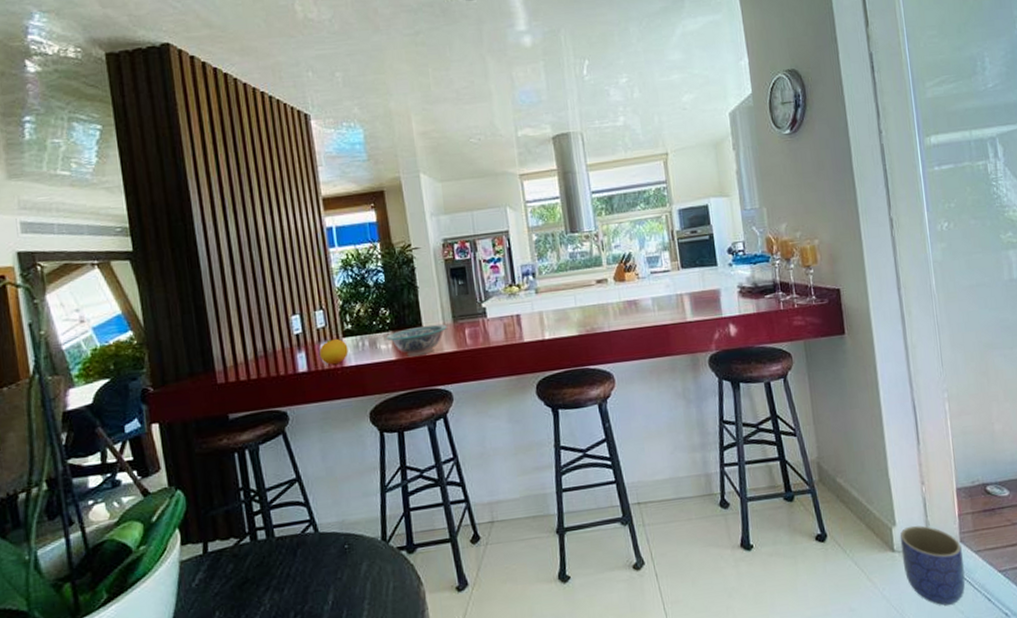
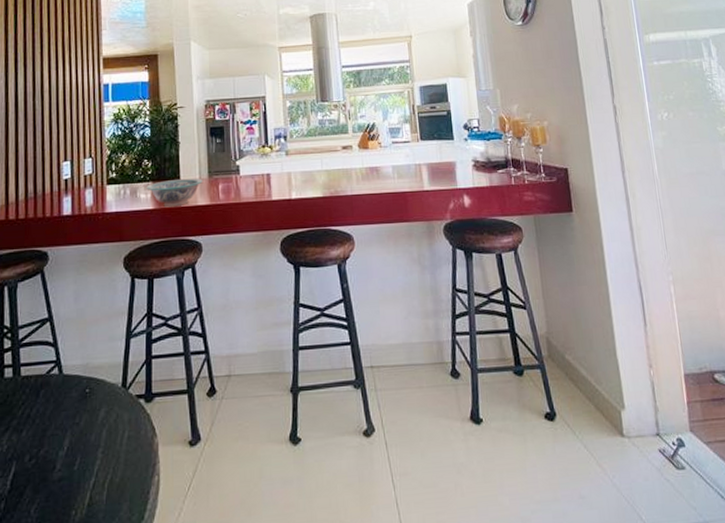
fruit: present [319,338,349,365] -> none [84,185,110,210]
planter: present [899,525,966,606] -> none [629,410,697,500]

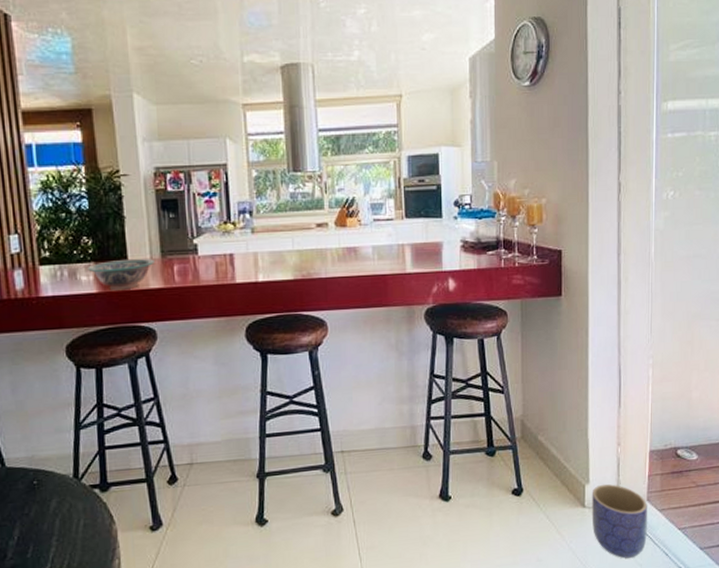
planter: none [629,410,697,500] -> present [591,483,647,559]

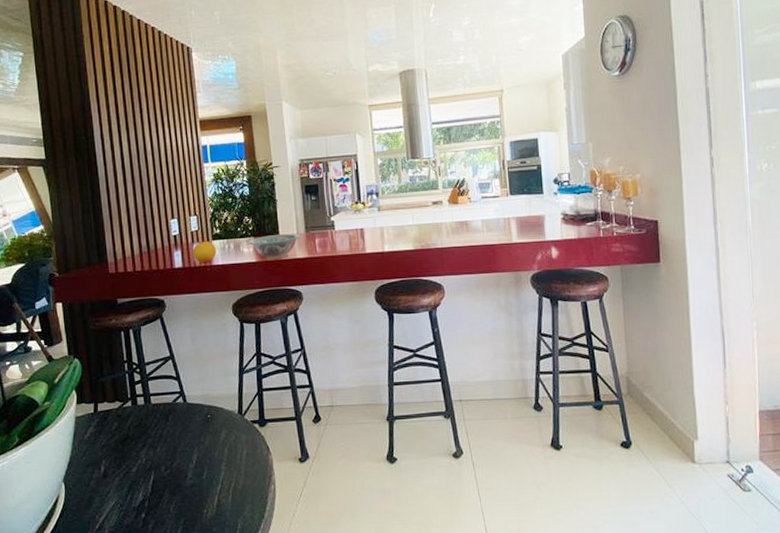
fruit: none [13,266,45,294] -> present [193,240,217,263]
planter: present [591,483,647,559] -> none [701,441,762,516]

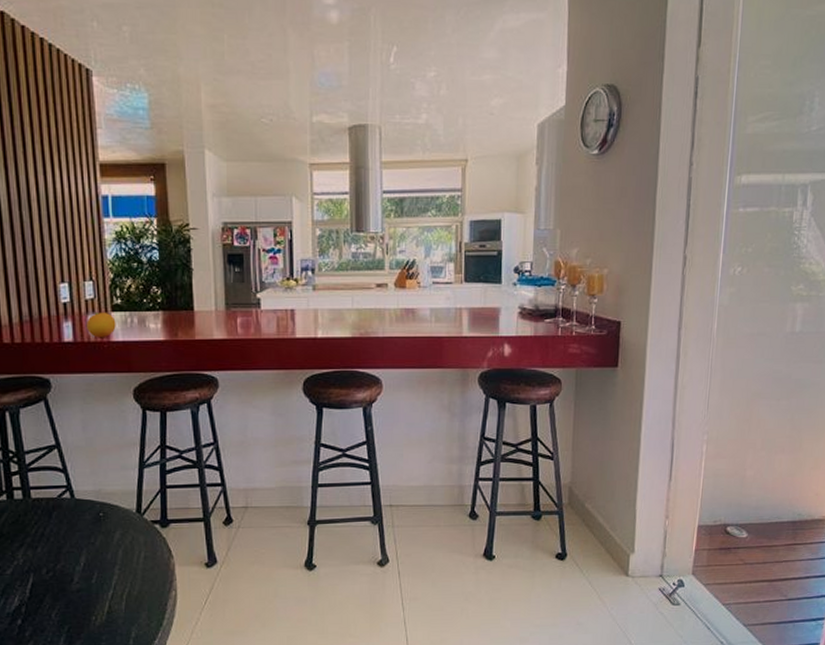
bowl: present [249,233,300,260] -> none [156,309,219,340]

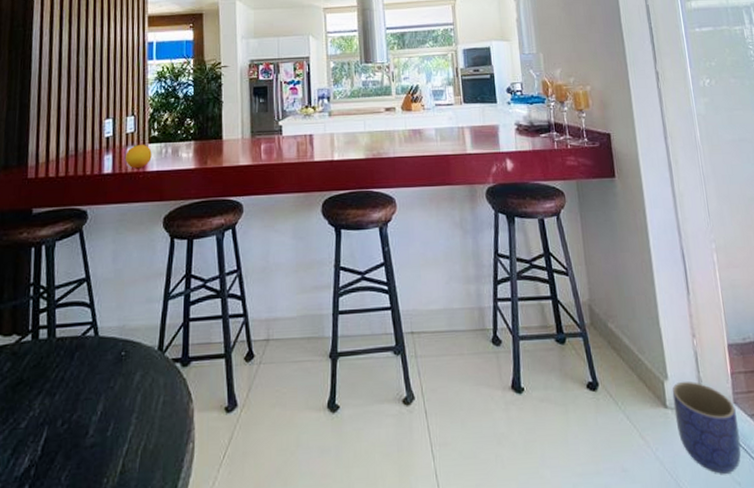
planter: none [634,555,692,629] -> present [672,381,741,474]

